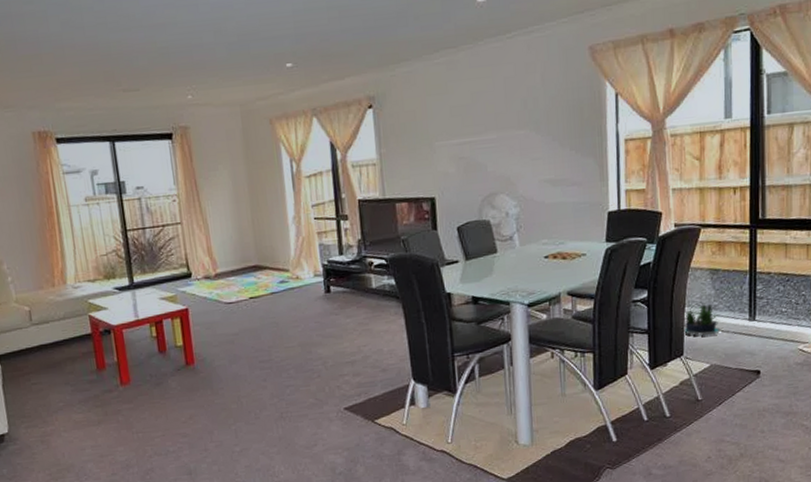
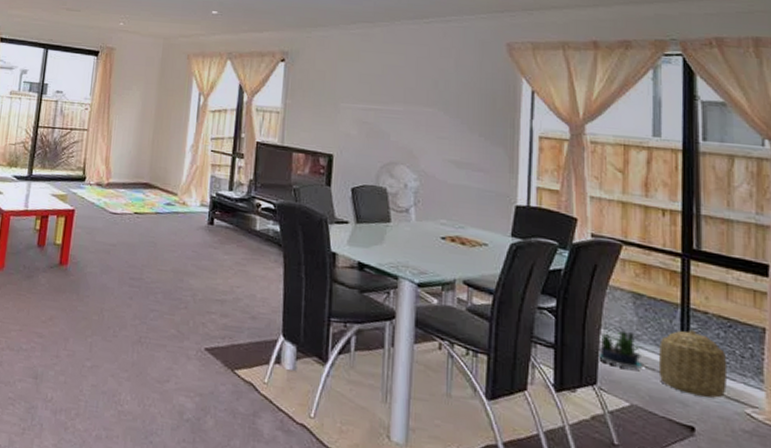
basket: none [731,290,786,345] -> present [658,329,728,398]

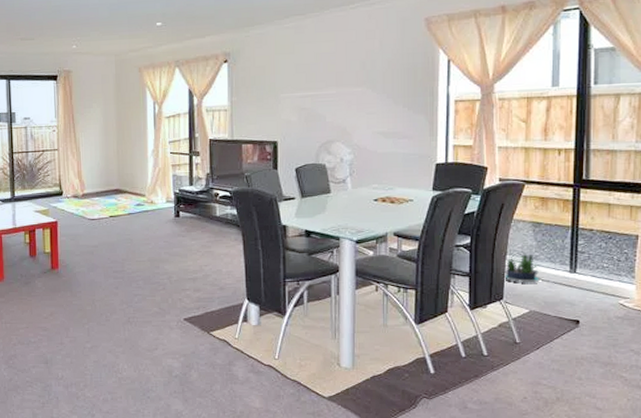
basket: present [658,329,728,398] -> none [552,245,607,296]

